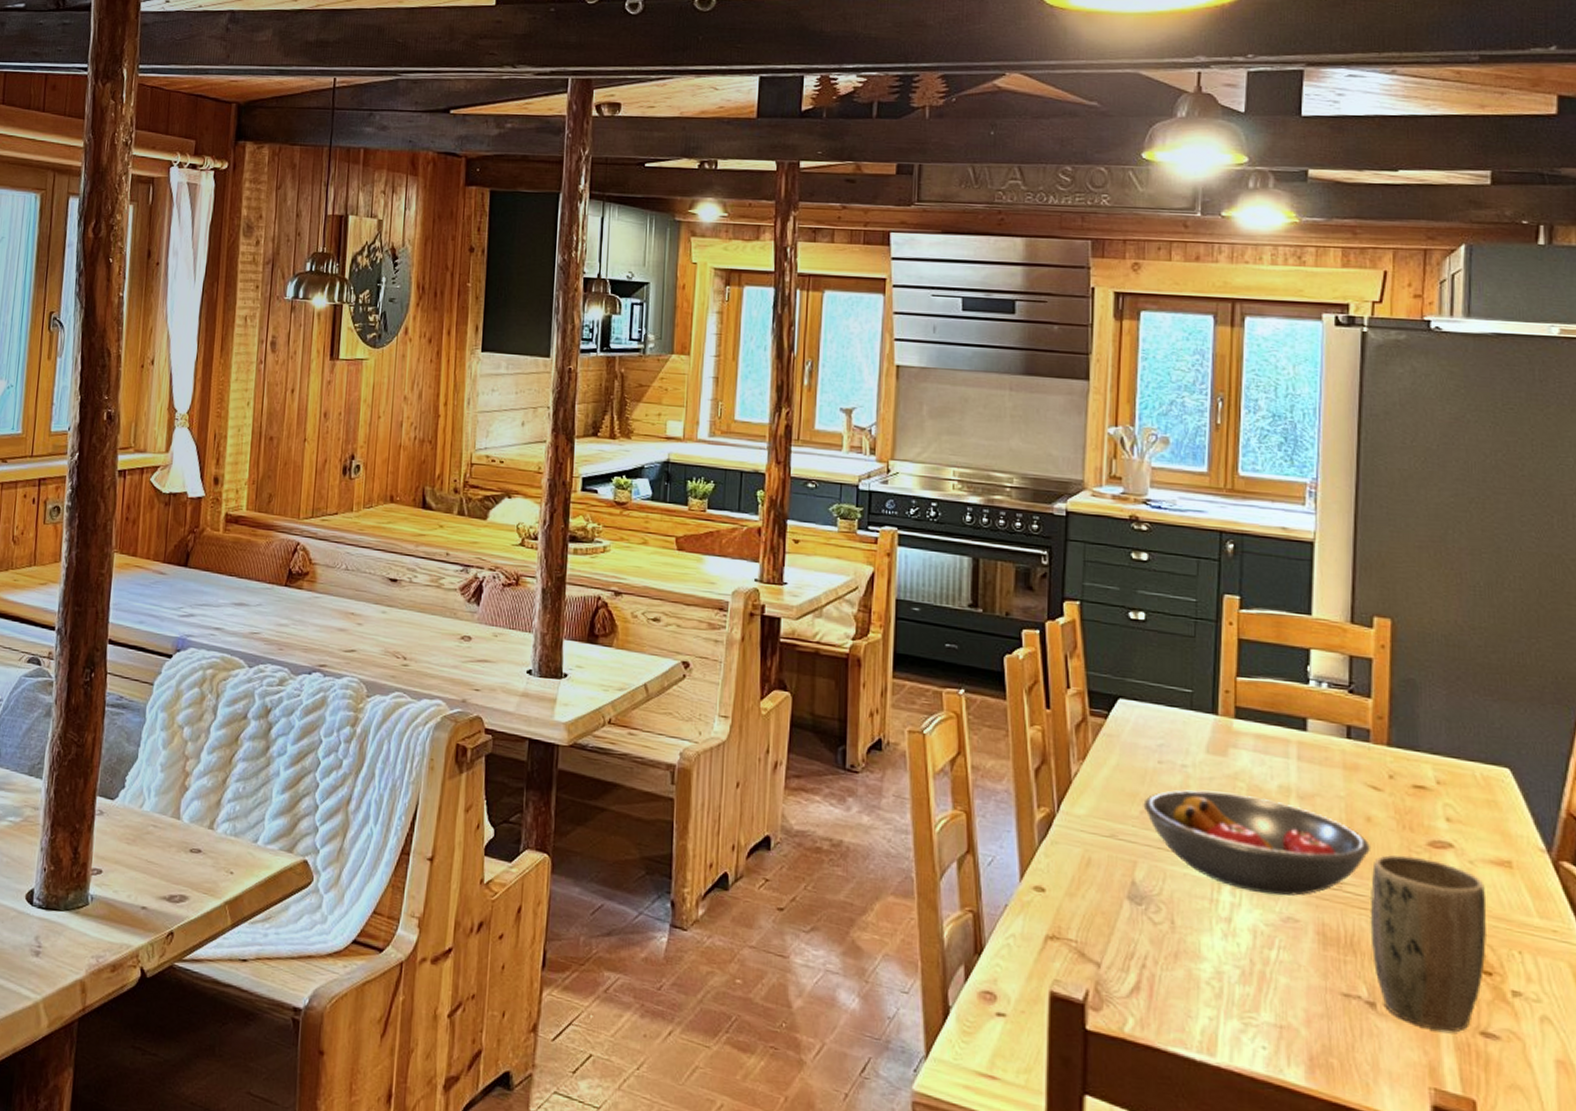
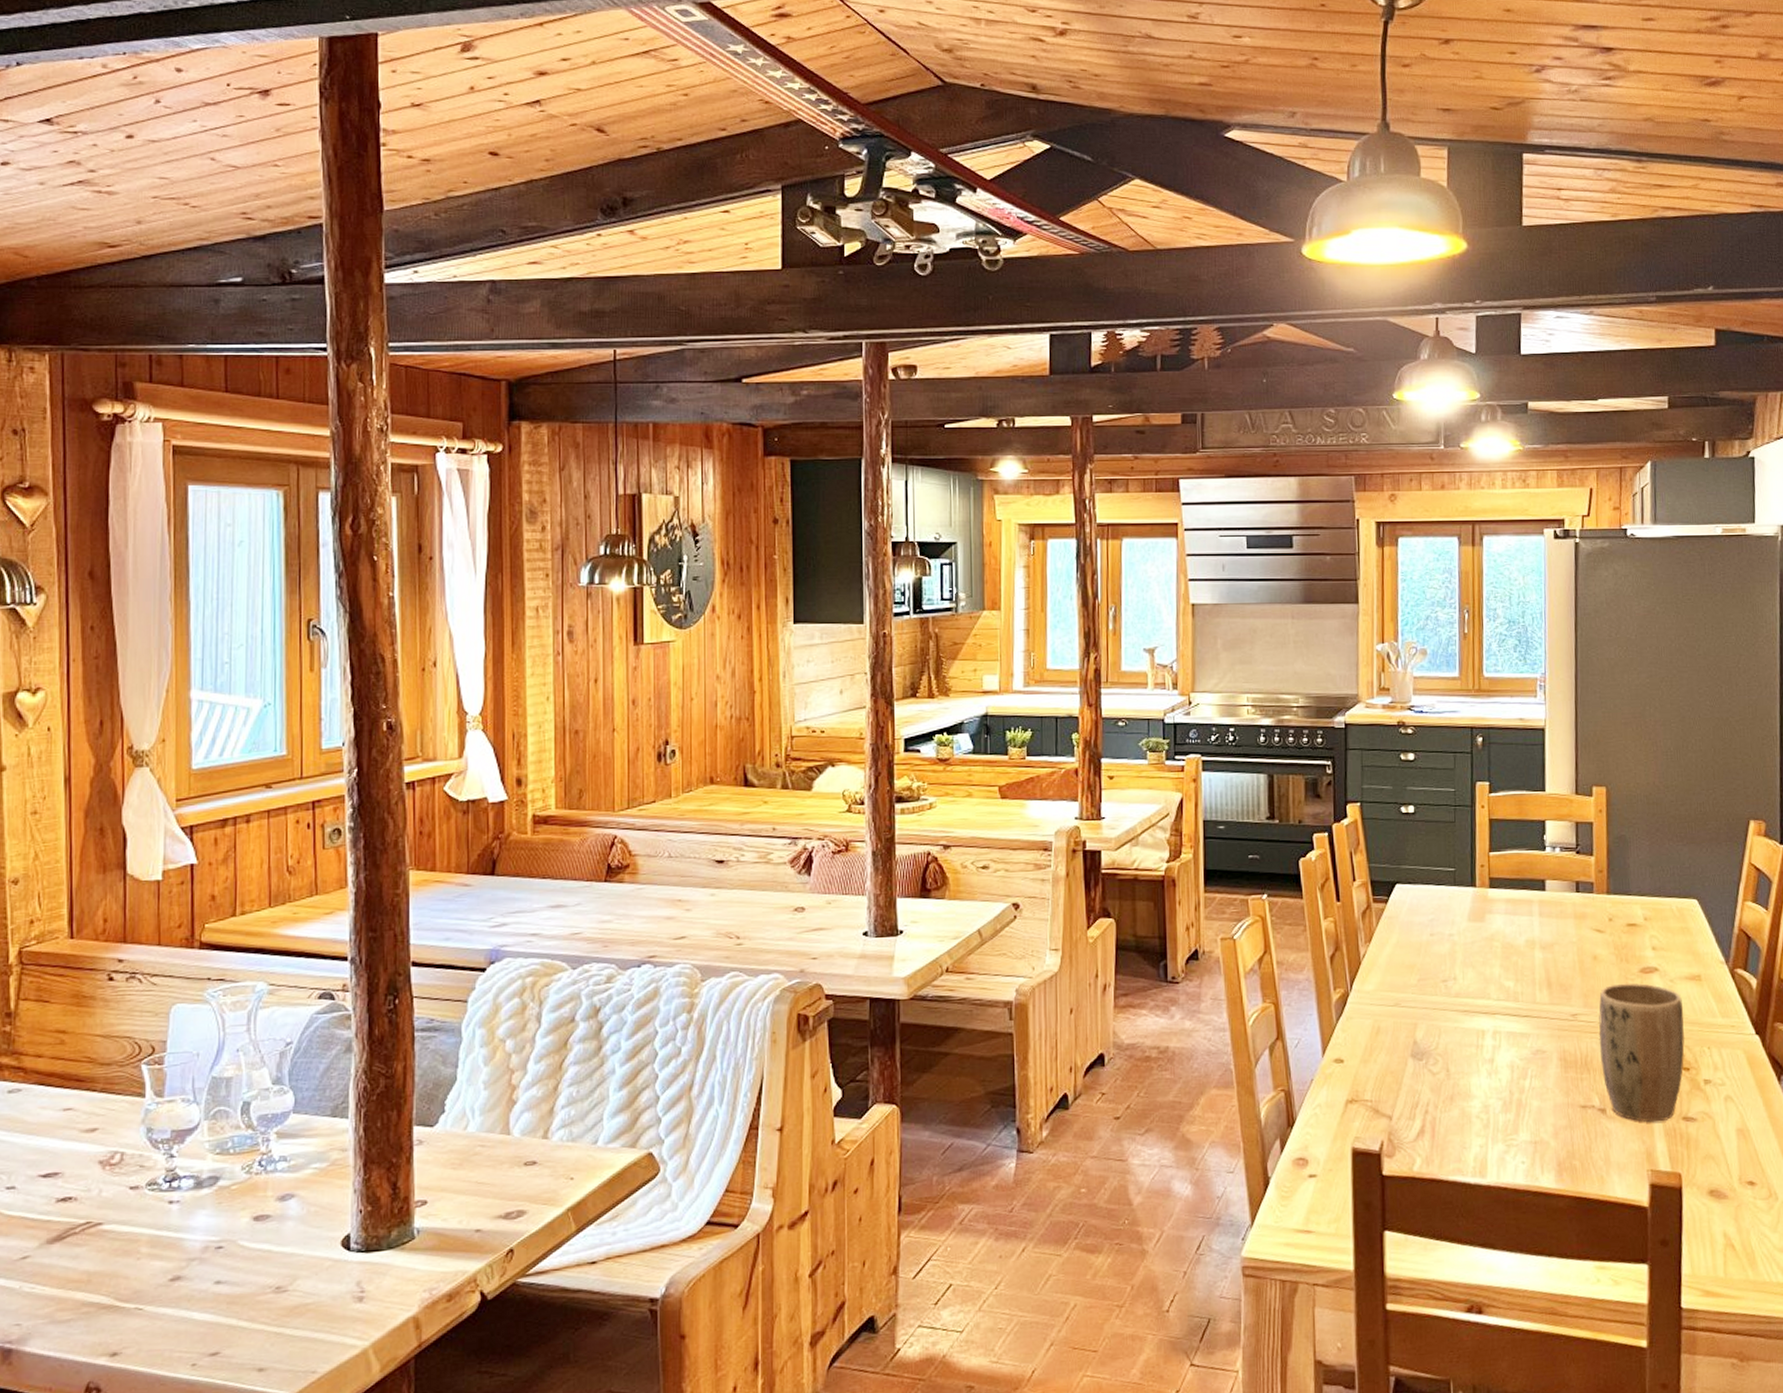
fruit bowl: present [1143,790,1370,896] -> none [1420,952,1597,1034]

